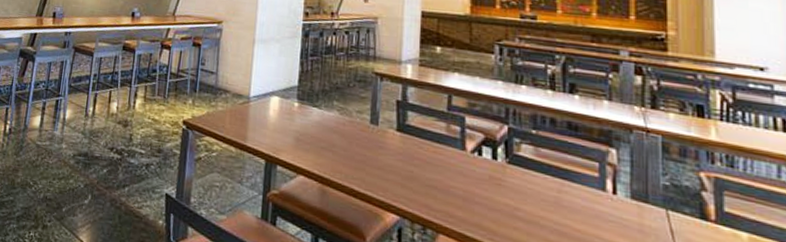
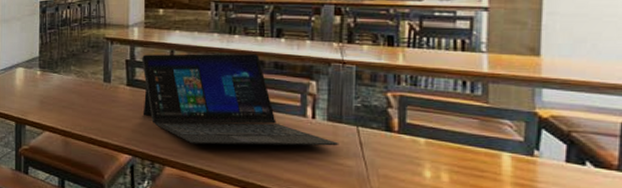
laptop: none [414,96,646,231] -> present [141,54,339,146]

